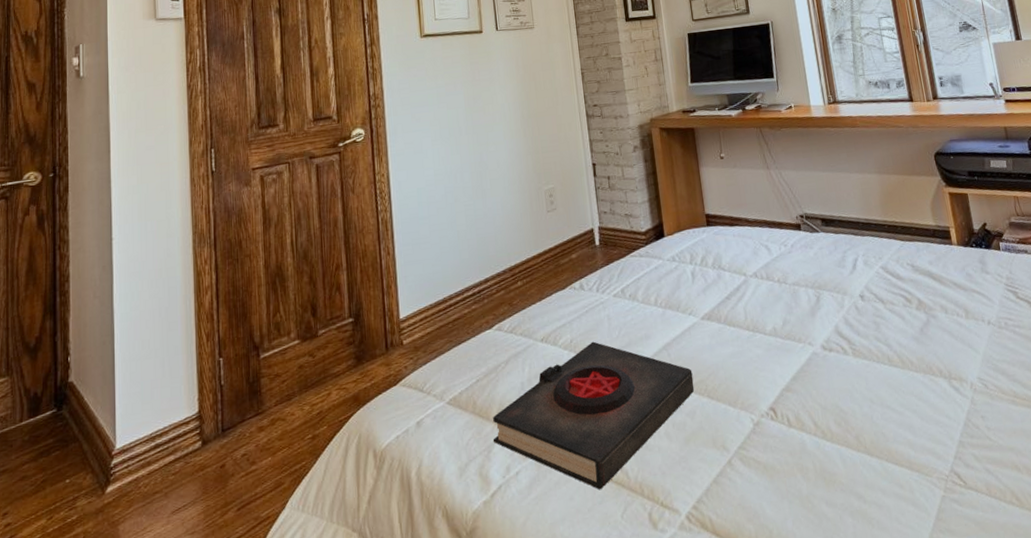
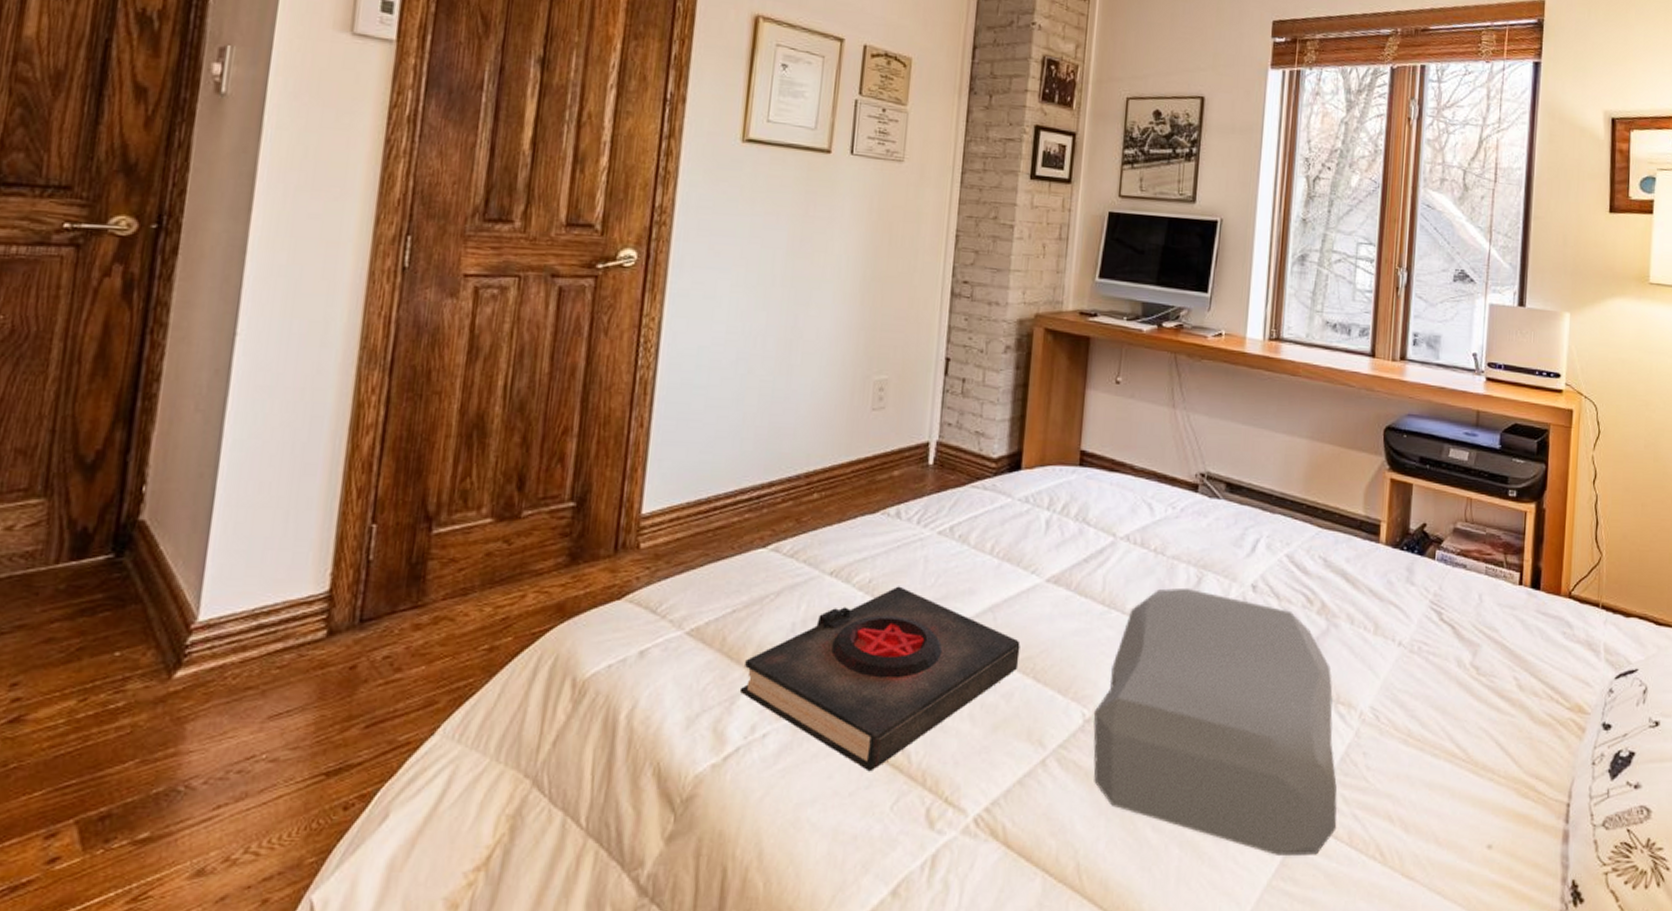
cushion: none [759,306,975,513] -> present [1093,587,1337,855]

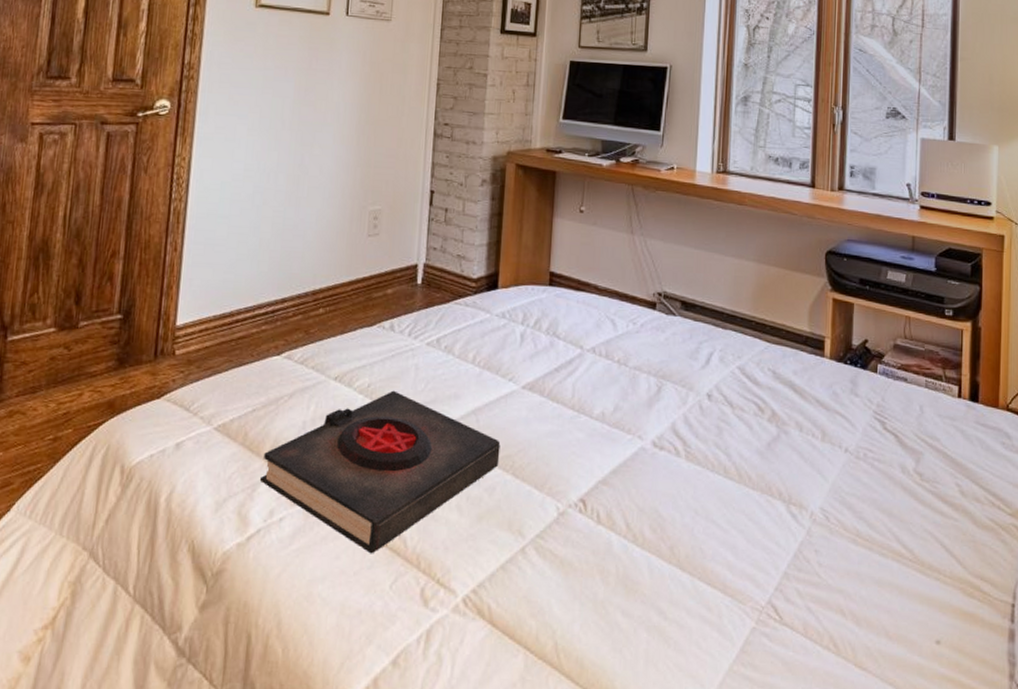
cushion: present [1093,587,1337,855] -> none [566,395,792,644]

